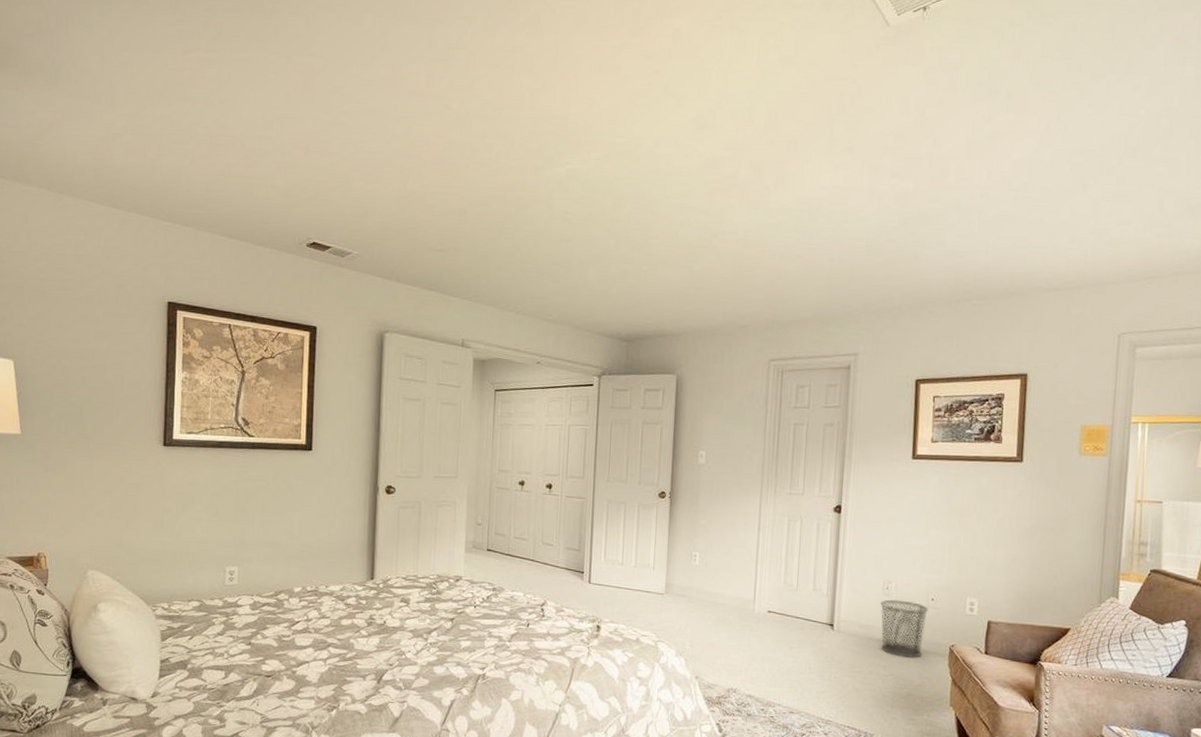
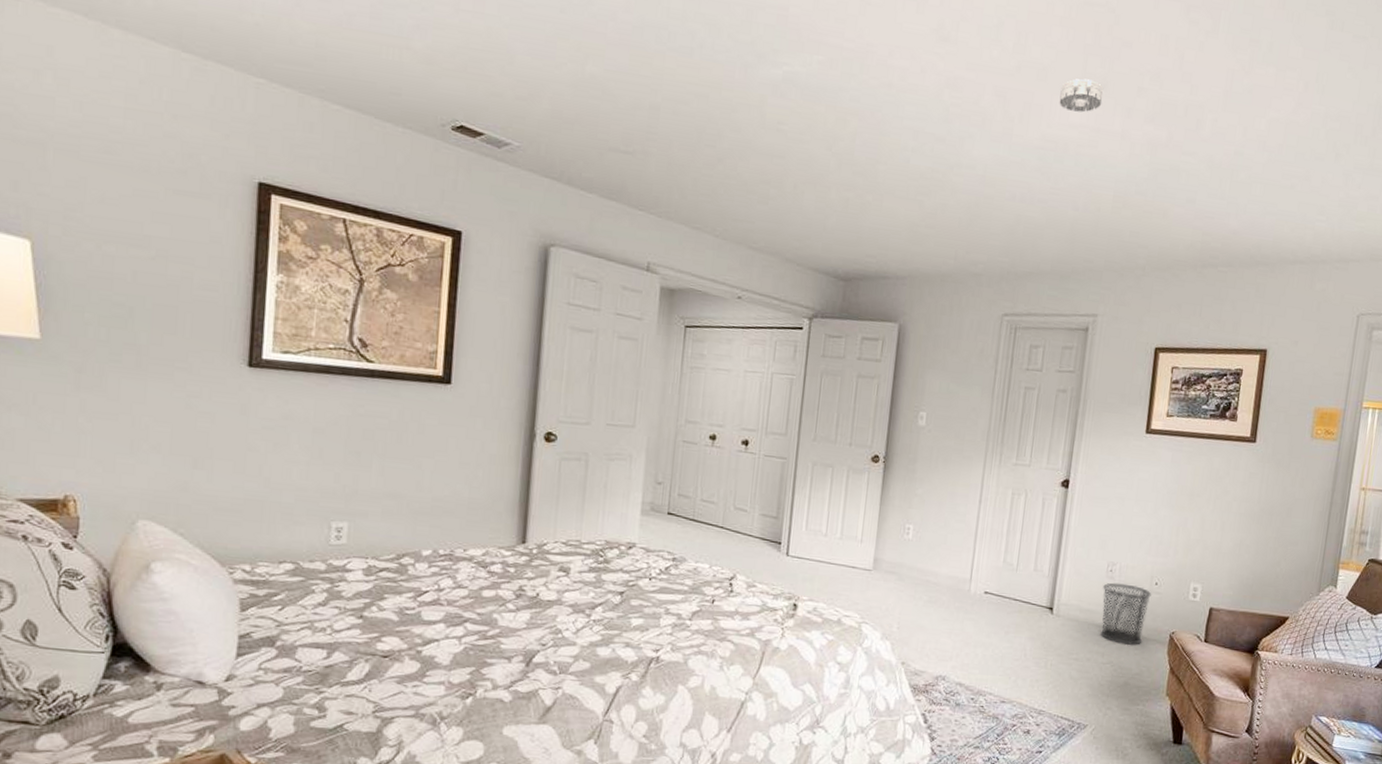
smoke detector: none [810,145,851,175] -> present [1059,78,1104,113]

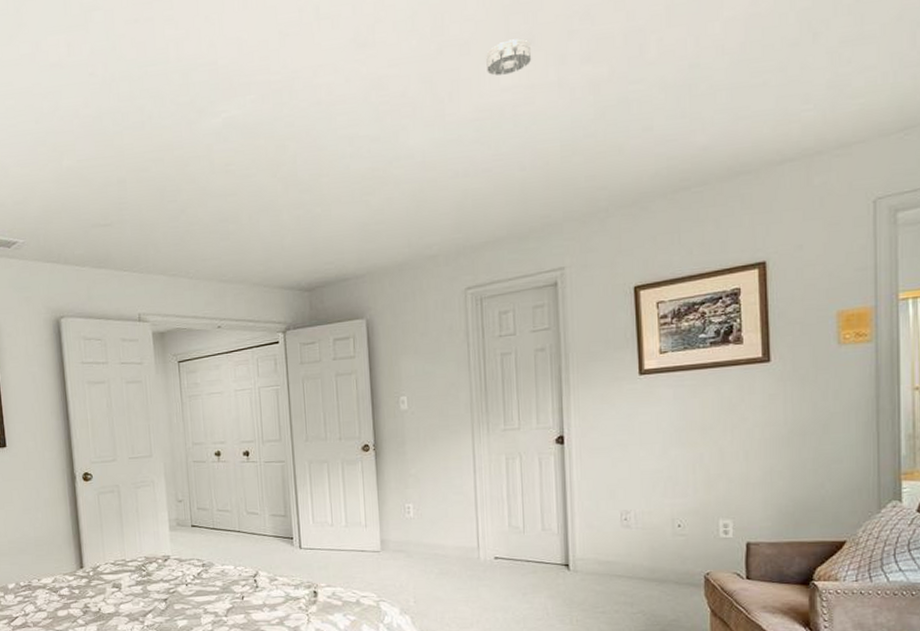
waste bin: present [1100,582,1152,646] -> none [620,530,676,593]

